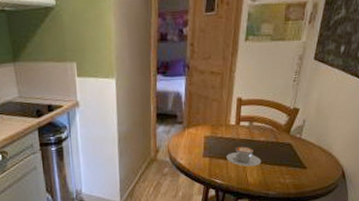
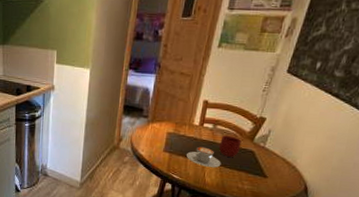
mug: none [257,131,279,153] -> present [218,135,242,157]

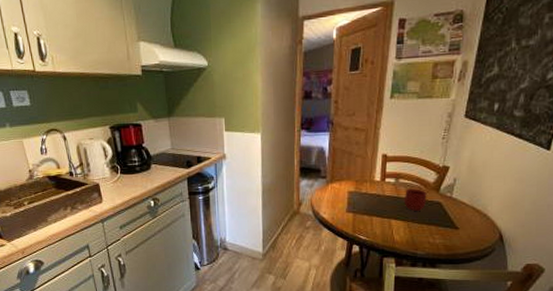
coffee cup: present [185,146,222,168] -> none [370,203,409,225]

